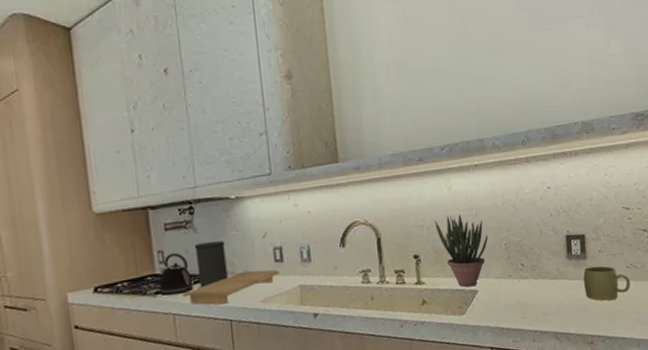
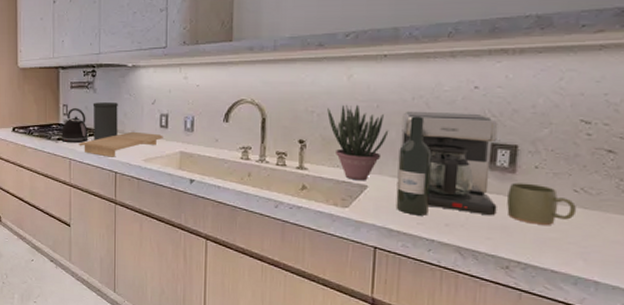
coffee maker: none [497,210,578,300] -> present [401,111,498,216]
wine bottle: none [498,219,529,311] -> present [396,116,432,216]

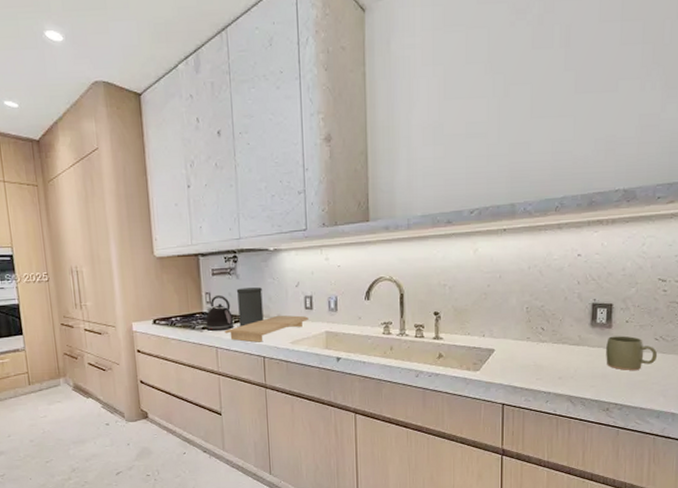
potted plant: present [327,104,389,181] -> none [458,276,510,346]
wine bottle: present [396,116,432,216] -> none [518,284,546,372]
coffee maker: present [401,111,498,216] -> none [521,278,598,367]

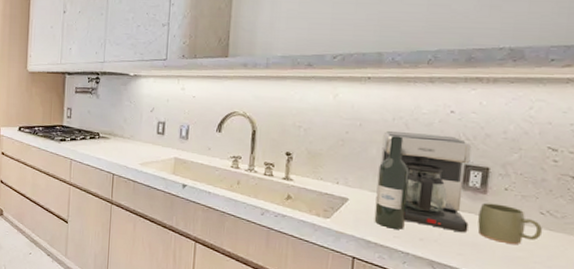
kettle: present [206,294,234,331] -> none [64,111,90,145]
cutting board: present [224,315,309,343] -> none [80,136,160,160]
canister: present [236,287,264,327] -> none [94,107,119,143]
wine bottle: none [518,284,546,372] -> present [374,136,410,230]
coffee maker: none [521,278,598,367] -> present [381,130,472,233]

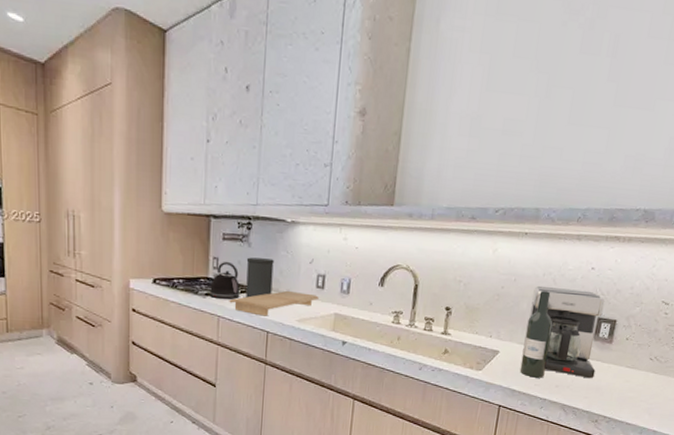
kettle: none [64,111,90,145] -> present [210,261,240,299]
cutting board: none [80,136,160,160] -> present [229,290,319,316]
canister: none [94,107,119,143] -> present [246,257,274,298]
mug: present [477,202,543,244] -> none [602,351,650,386]

